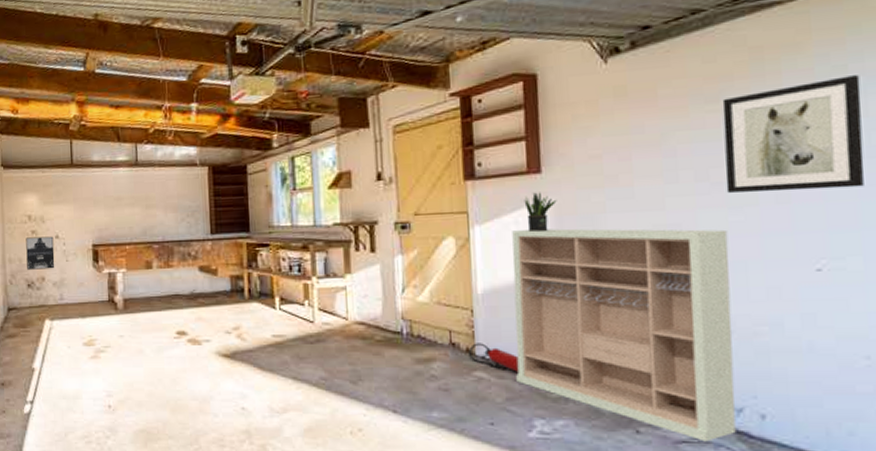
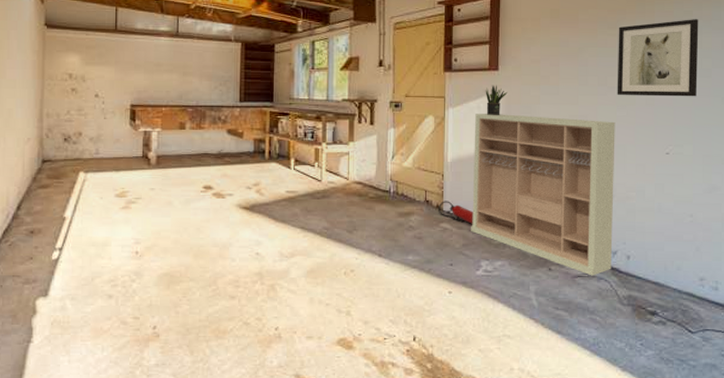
wall art: present [26,236,55,270] -> none [65,94,93,125]

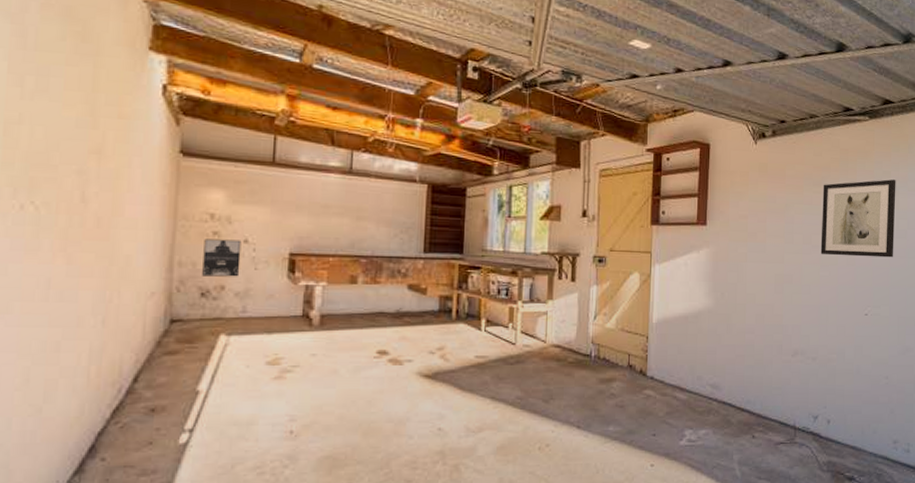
wall art: none [65,94,93,125] -> present [202,239,242,277]
fire extinguisher: present [438,201,473,224] -> none [642,365,678,390]
shelving unit: present [471,114,615,276] -> none [675,271,819,442]
potted plant: present [485,85,508,115] -> none [692,240,715,273]

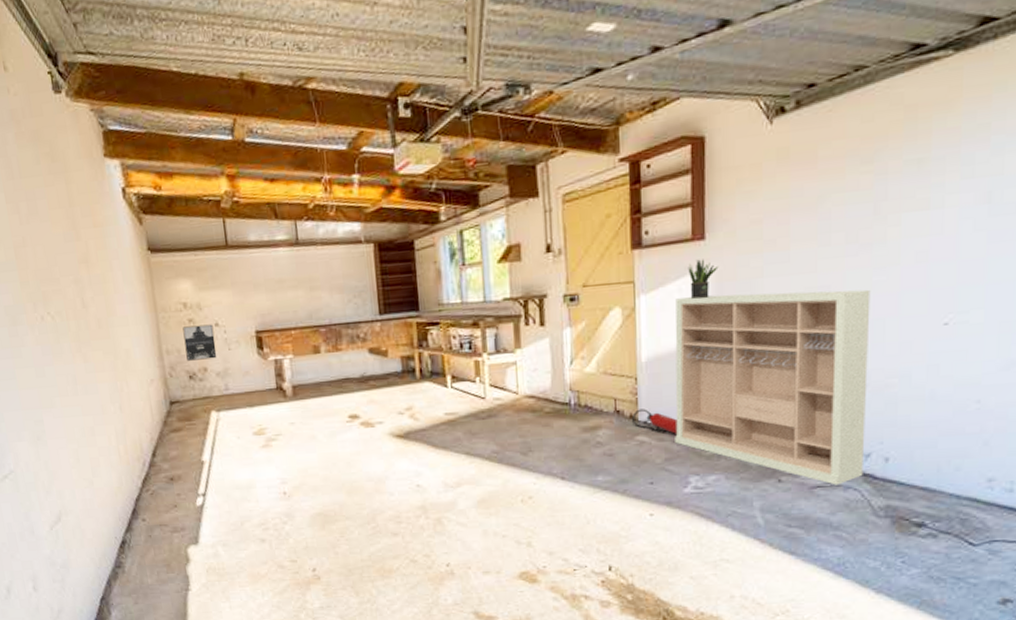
fire extinguisher: none [642,365,678,390] -> present [632,409,678,434]
shelving unit: none [675,271,819,442] -> present [675,289,871,485]
potted plant: none [692,240,715,273] -> present [688,259,719,299]
wall art: present [820,179,896,258] -> none [873,133,1000,254]

